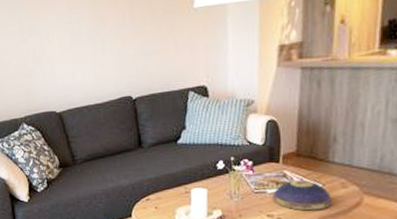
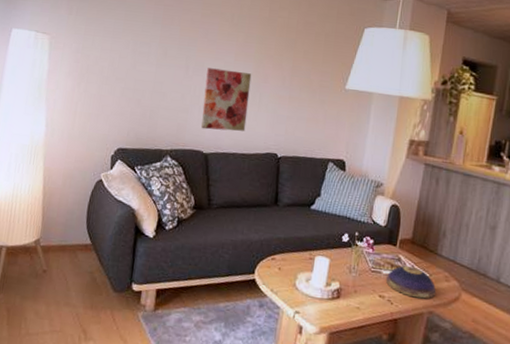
wall art: none [42,19,94,90] -> present [201,68,252,131]

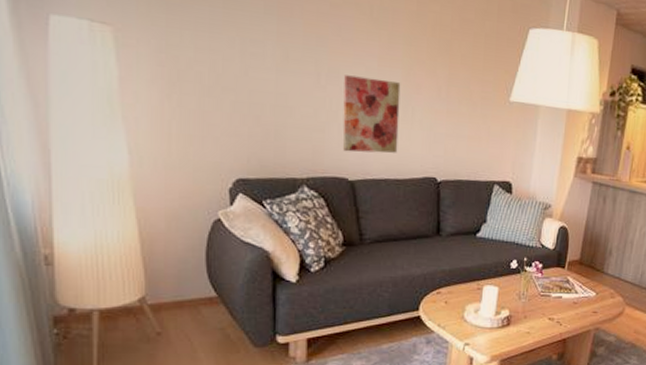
decorative bowl: present [385,266,436,299] -> none [554,287,602,317]

